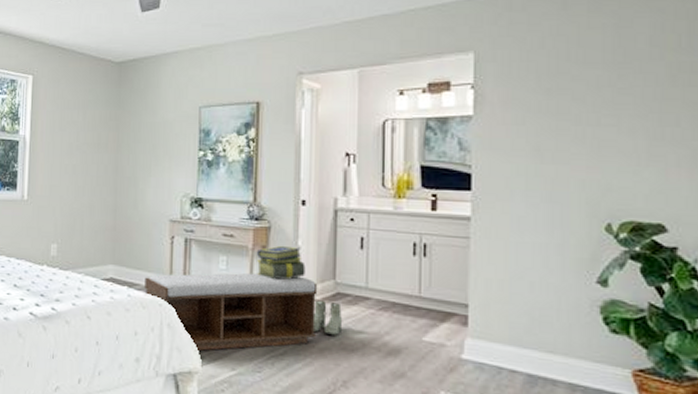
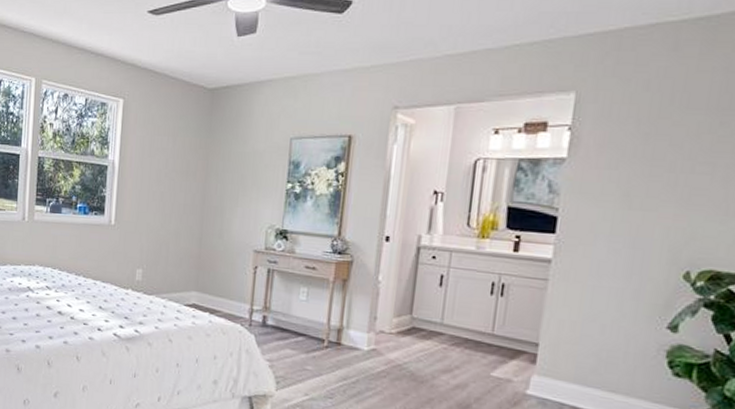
bench: present [145,272,318,351] -> none [226,302,395,377]
stack of books: present [257,245,306,280] -> none [336,279,384,313]
boots: present [314,300,343,335] -> none [386,333,416,367]

